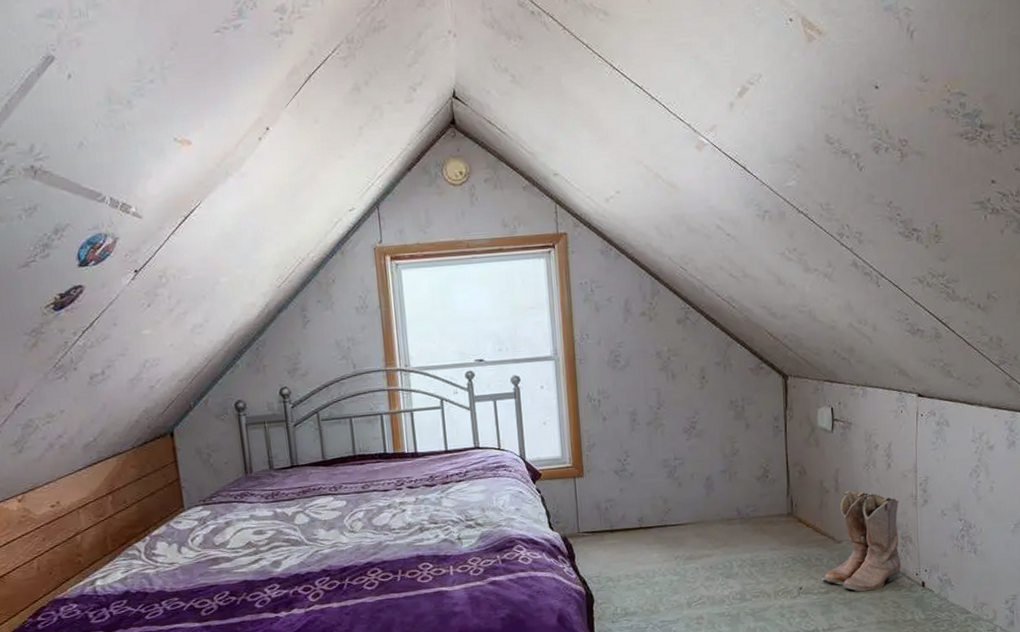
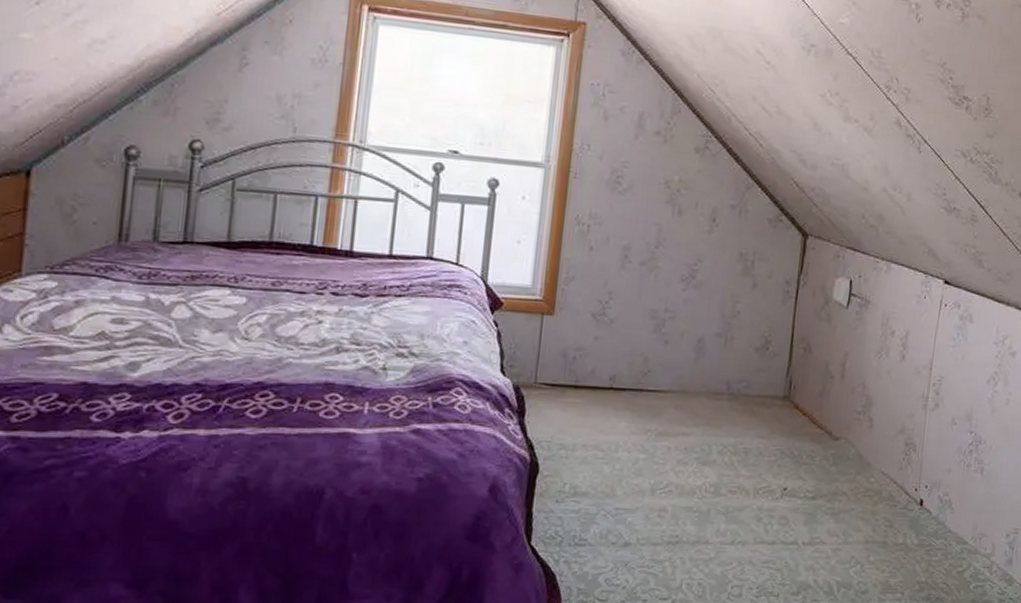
boots: present [821,490,901,592] -> none [810,379,909,503]

